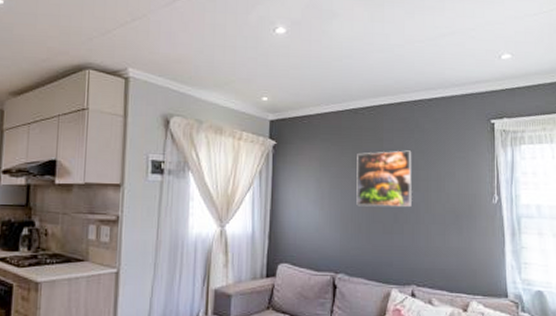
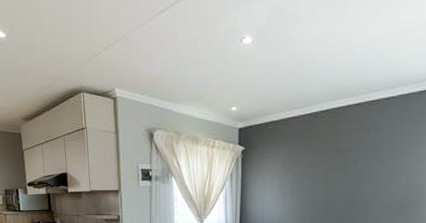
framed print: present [356,150,412,206] -> none [314,148,367,200]

